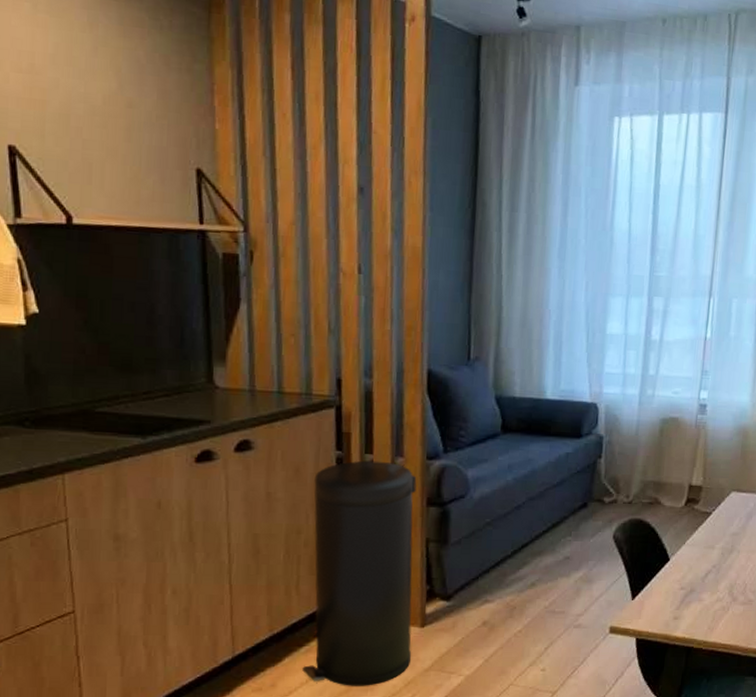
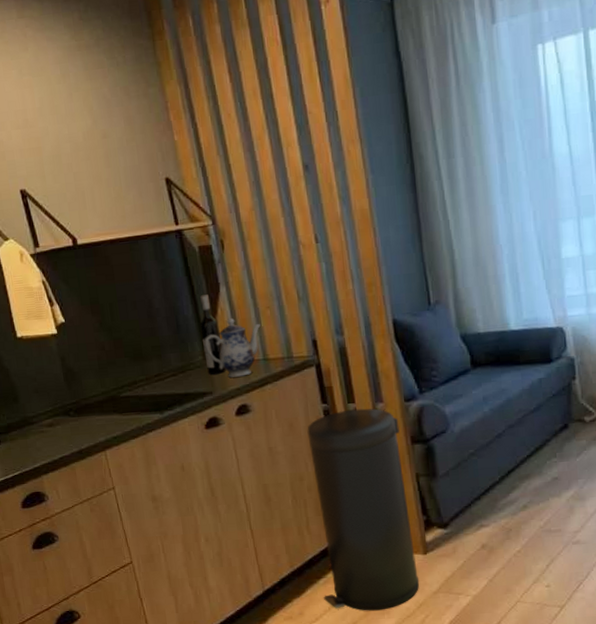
bottle: none [208,309,233,401] -> present [200,294,226,375]
teapot: none [210,339,282,408] -> present [204,317,262,378]

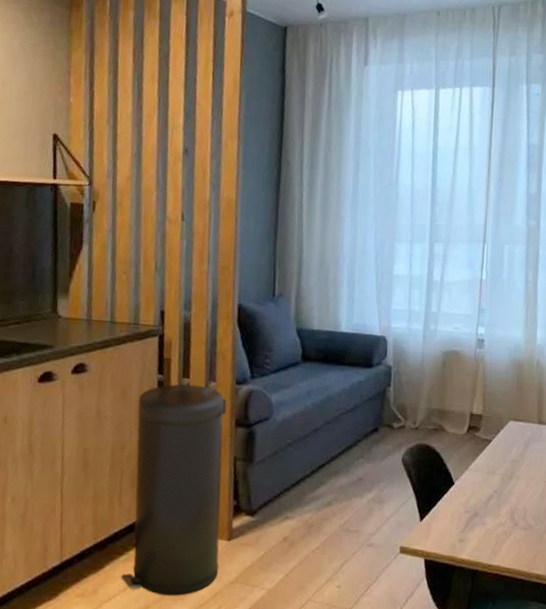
bottle: present [200,294,226,375] -> none [53,249,74,329]
teapot: present [204,317,262,378] -> none [55,276,116,335]

